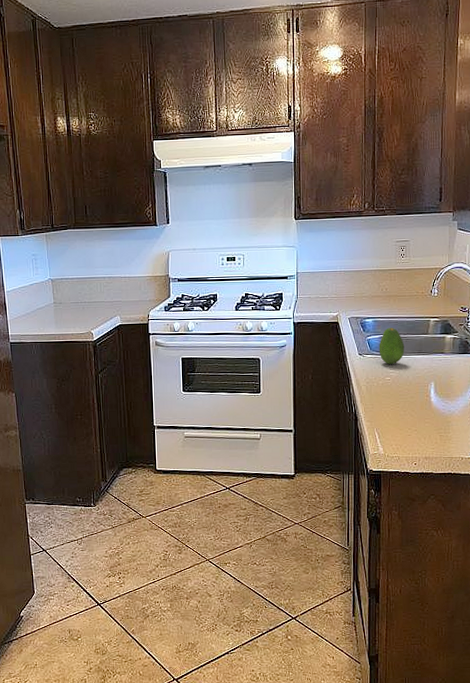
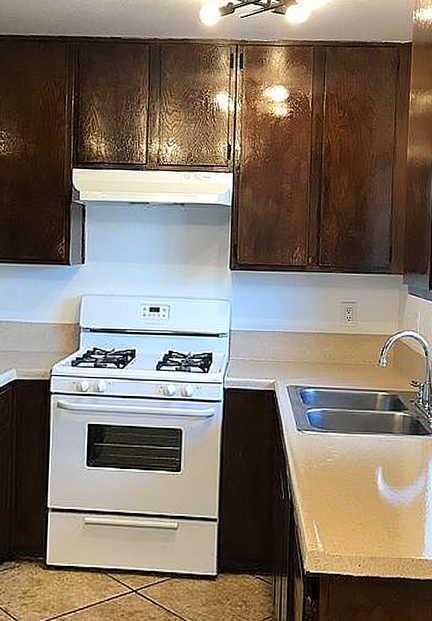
fruit: present [379,327,405,364] -> none [320,400,349,443]

